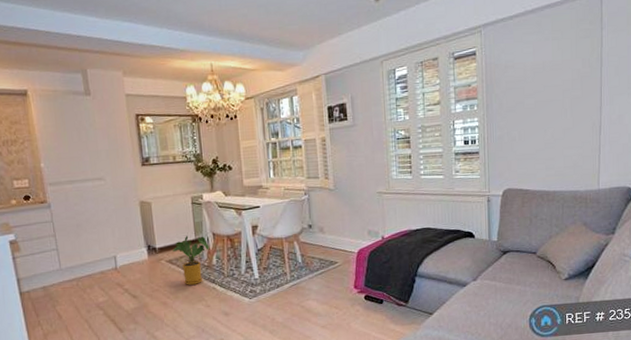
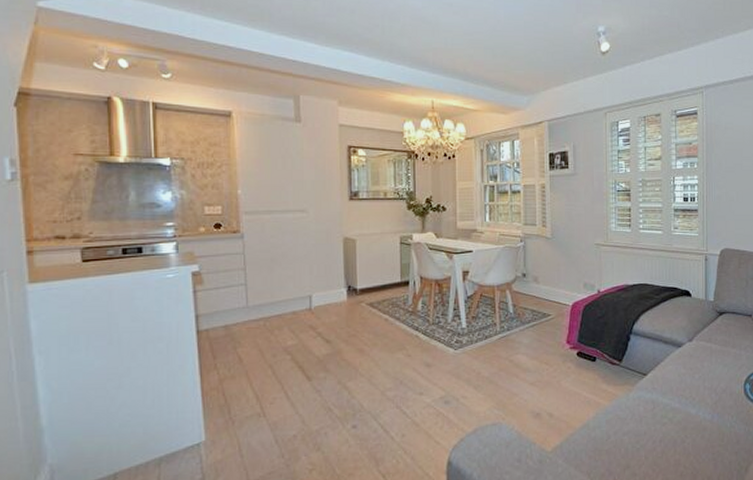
house plant: present [173,236,209,285] -> none [375,278,415,331]

